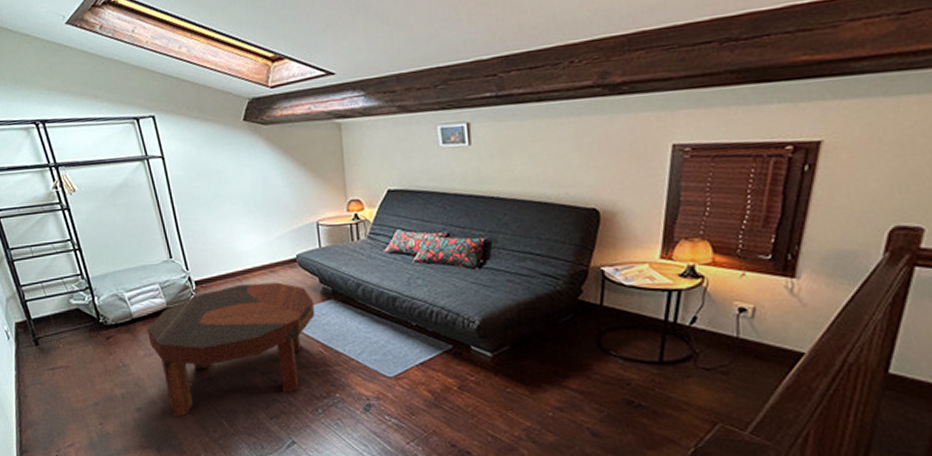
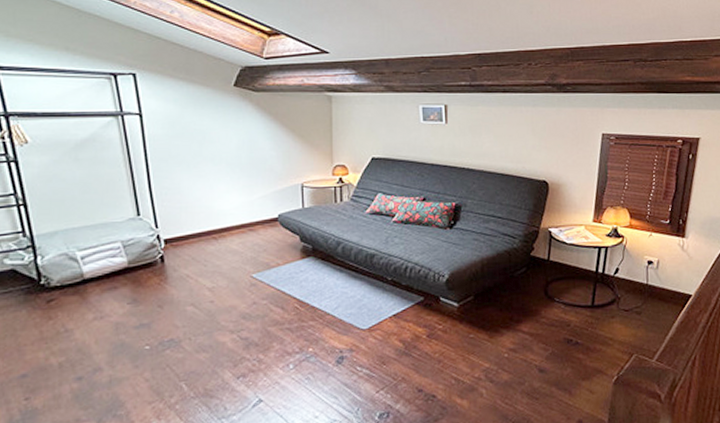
coffee table: present [147,282,315,417] -> none [101,240,293,385]

